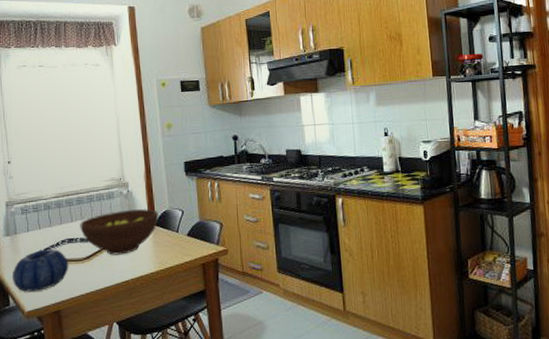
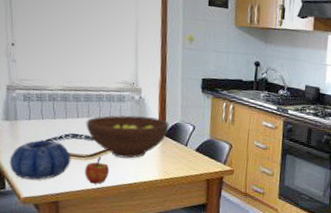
apple: none [82,258,106,287] -> present [84,157,109,184]

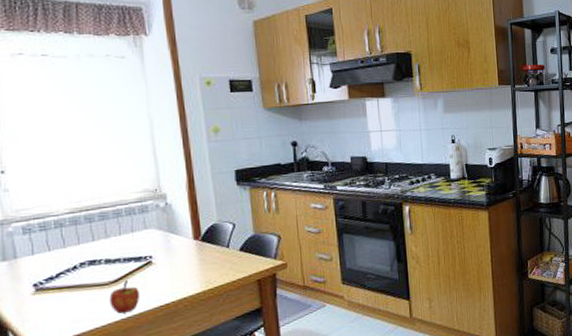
decorative bowl: present [9,140,71,180] -> none [11,273,91,326]
fruit bowl: present [86,115,169,159] -> none [104,223,205,277]

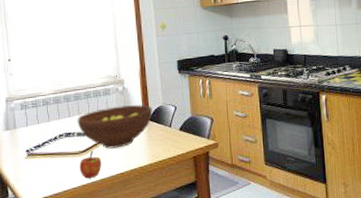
fruit bowl: none [104,223,205,277] -> present [77,105,153,149]

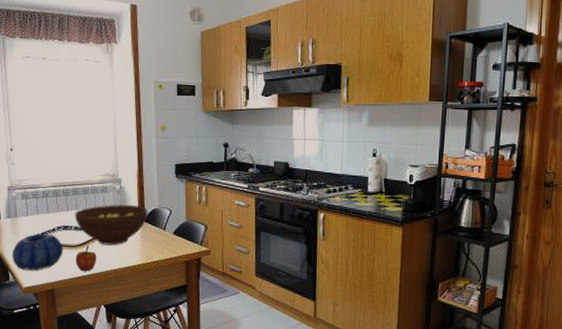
decorative bowl: none [11,142,66,184] -> present [11,233,63,270]

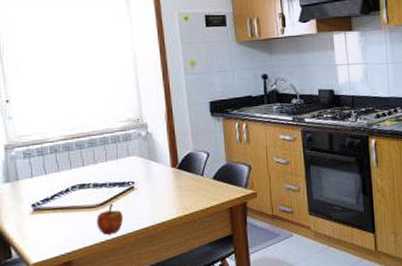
decorative bowl: present [11,233,63,270] -> none [13,195,81,243]
fruit bowl: present [75,205,148,245] -> none [92,151,182,201]

